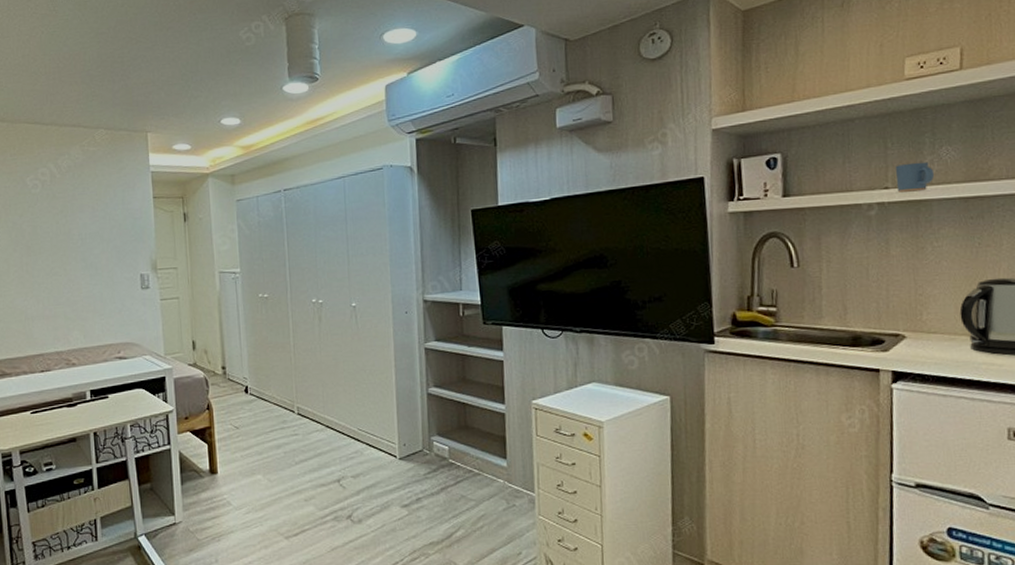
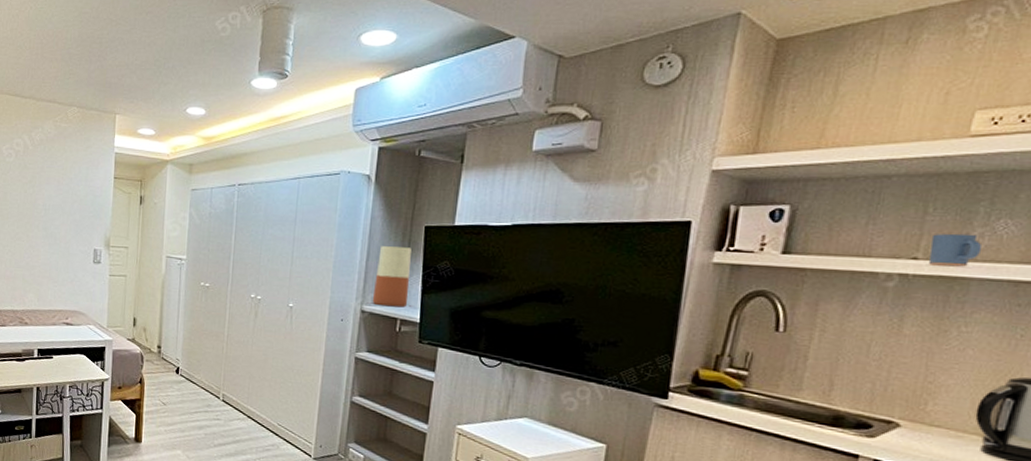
vase: none [431,232,467,293] -> present [372,246,412,308]

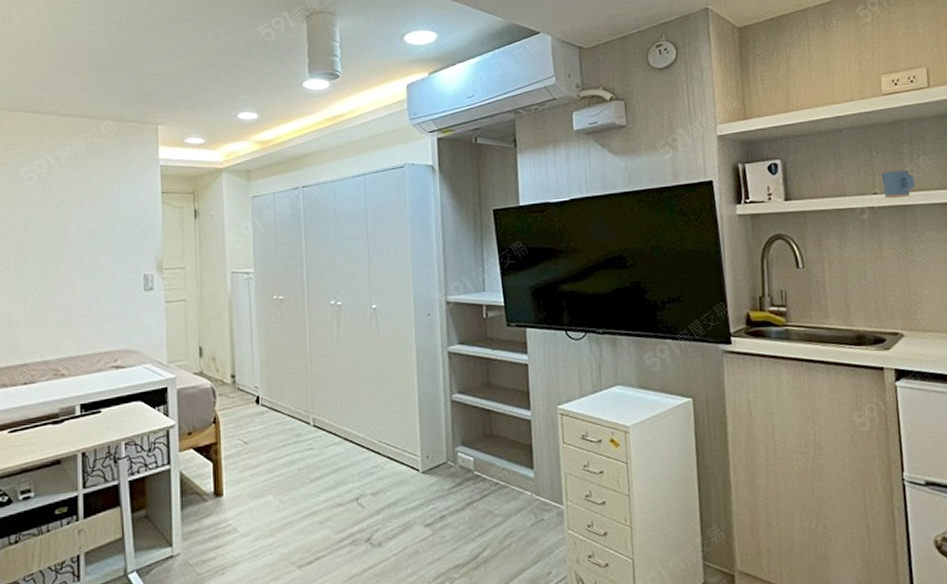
vase: present [372,246,412,308] -> none [454,232,490,295]

